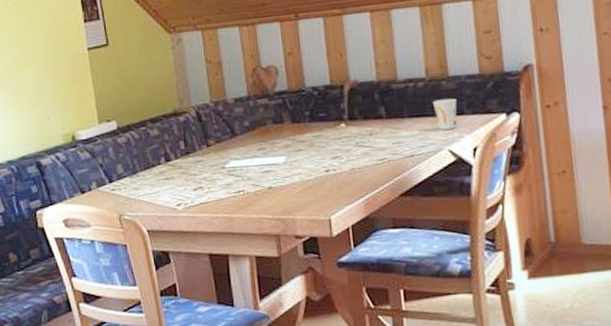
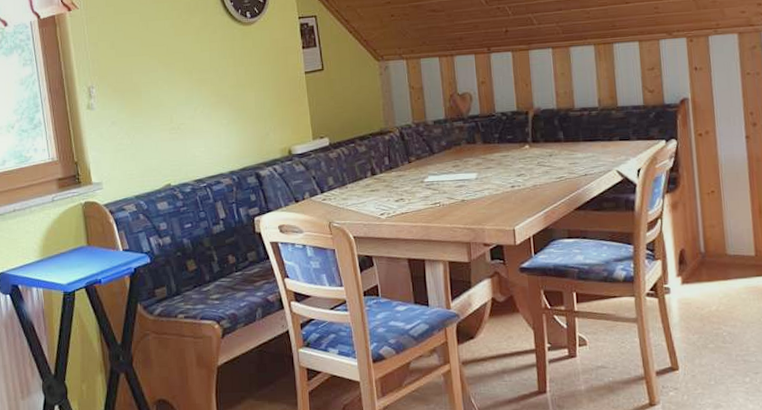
cup: present [432,98,457,130] -> none [603,126,625,153]

